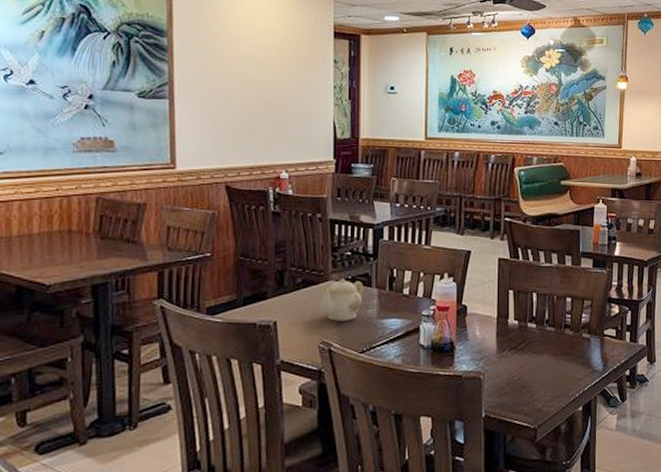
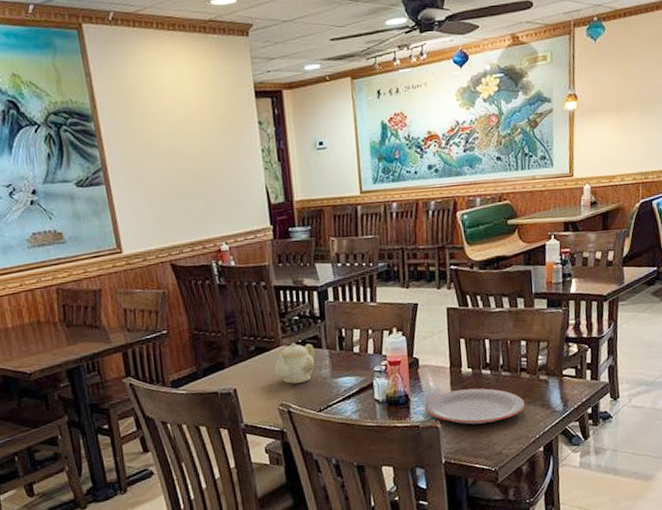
plate: none [469,341,567,378] -> present [425,388,525,425]

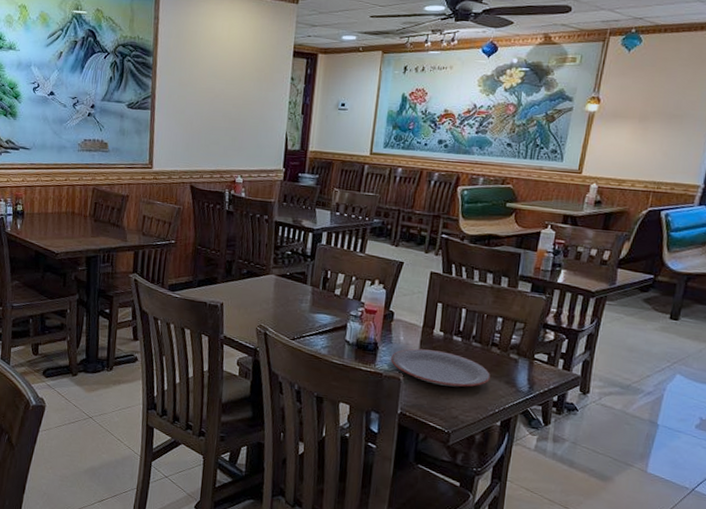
teapot: present [275,342,315,384] -> none [261,274,300,311]

